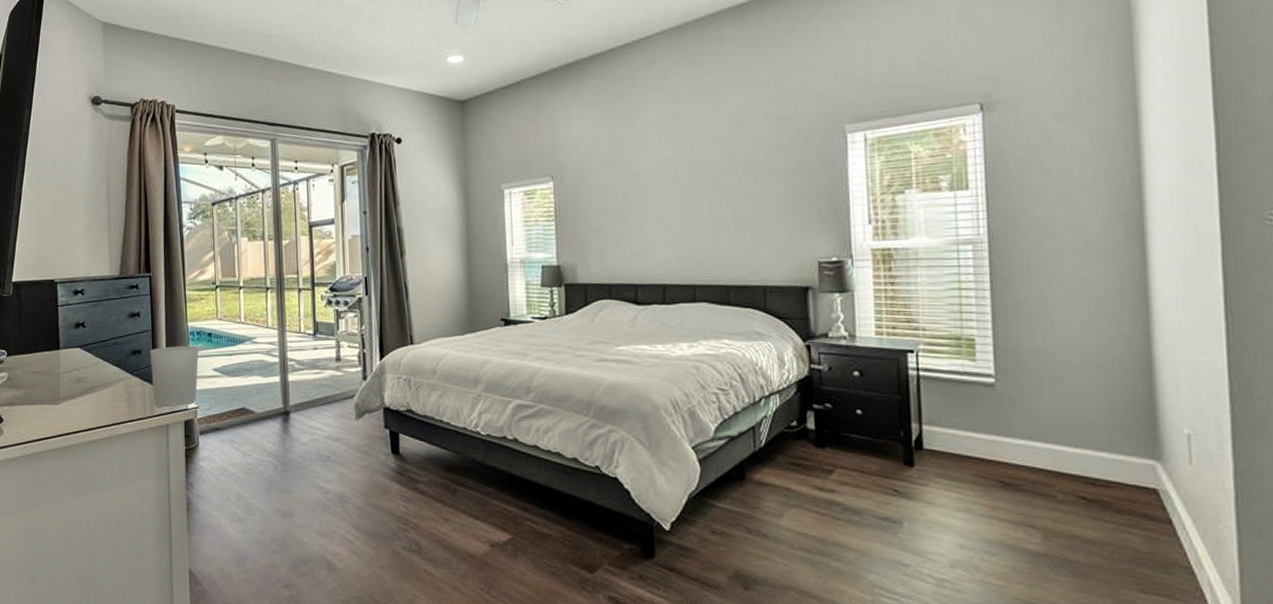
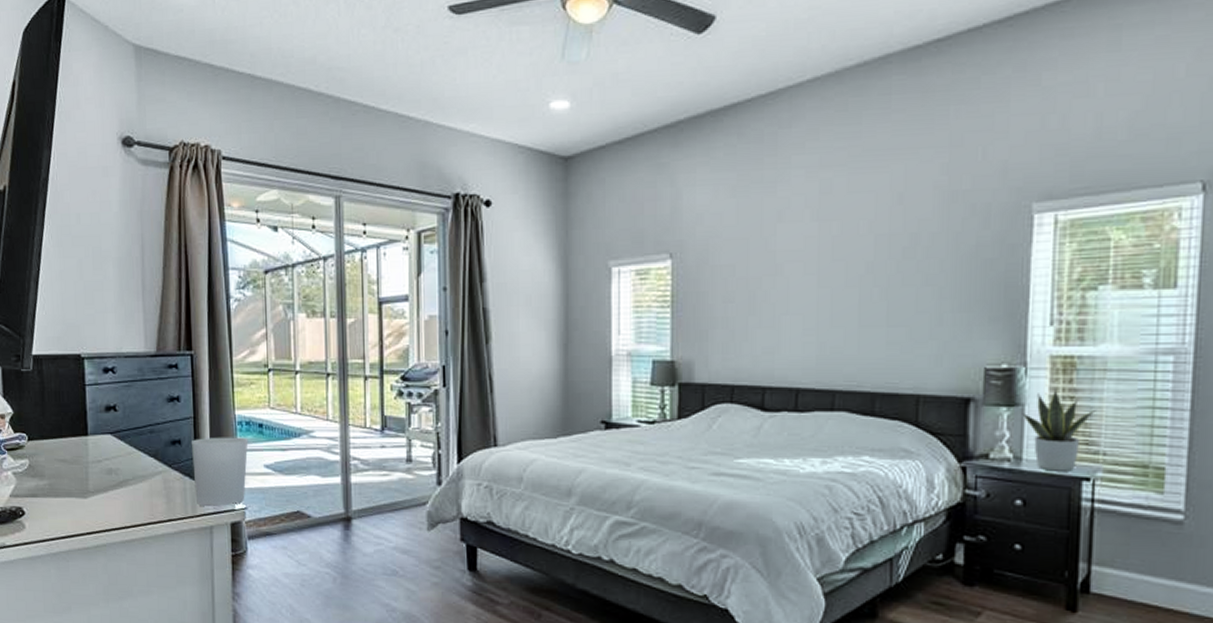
potted plant: none [852,276,913,346] -> present [1022,388,1096,472]

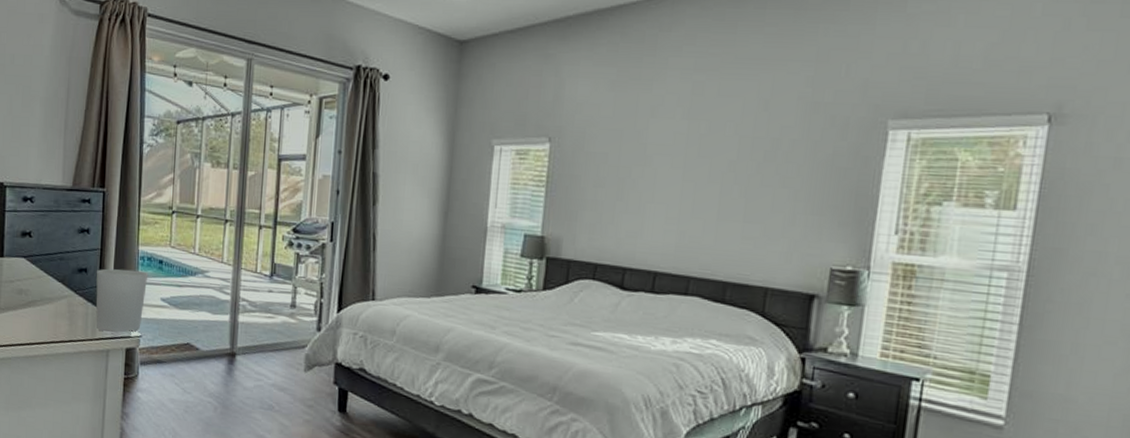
potted plant: present [1022,388,1096,472] -> none [861,292,931,371]

